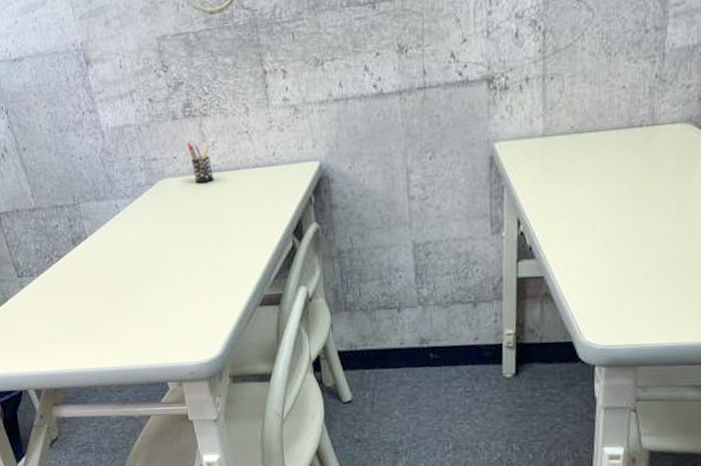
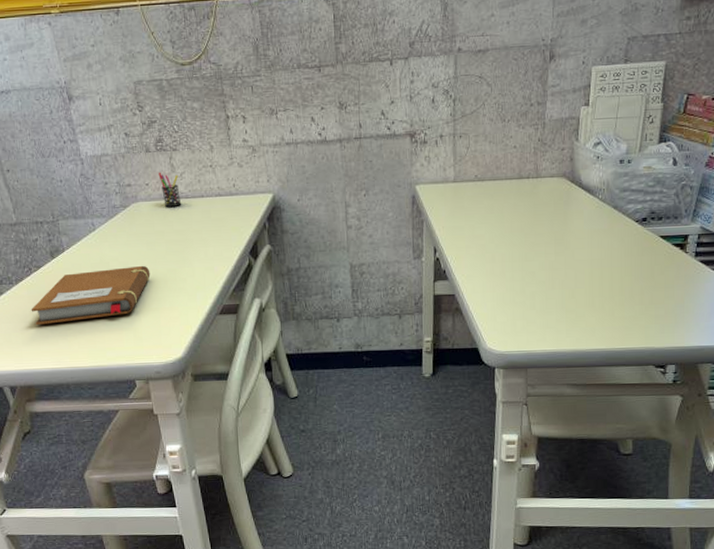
notebook: none [54,251,181,321] -> present [31,265,151,325]

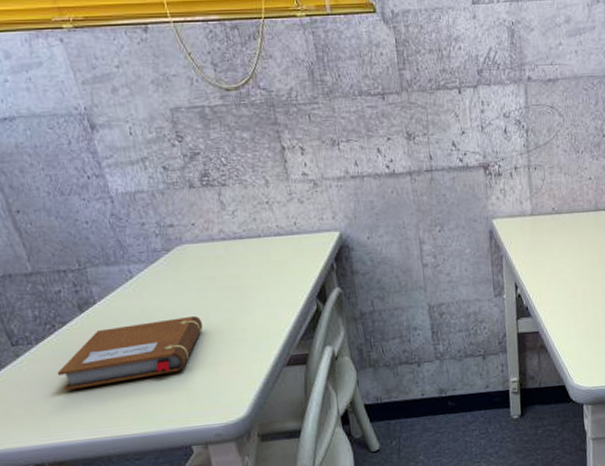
pen holder: present [158,172,182,208] -> none [206,210,236,250]

